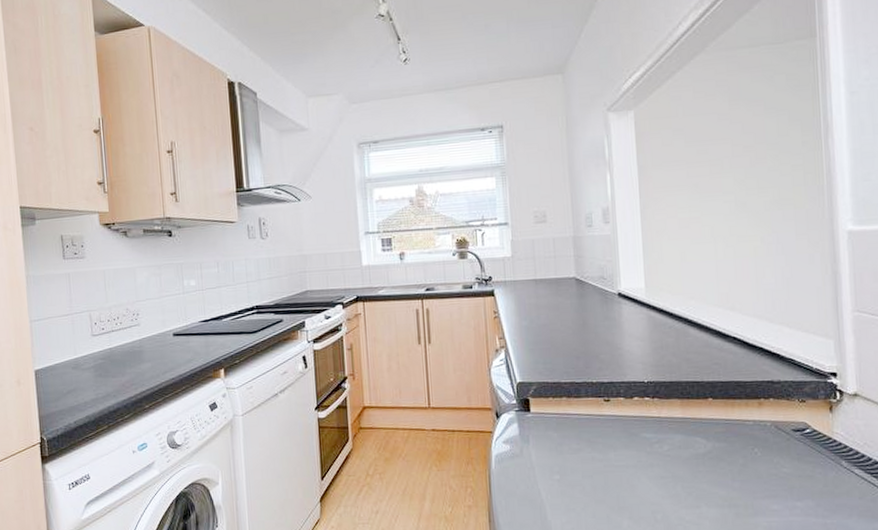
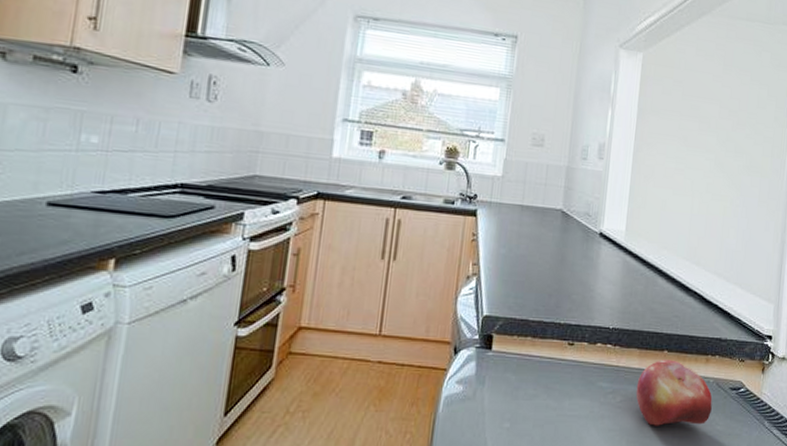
fruit: none [683,406,774,472] -> present [636,359,713,426]

